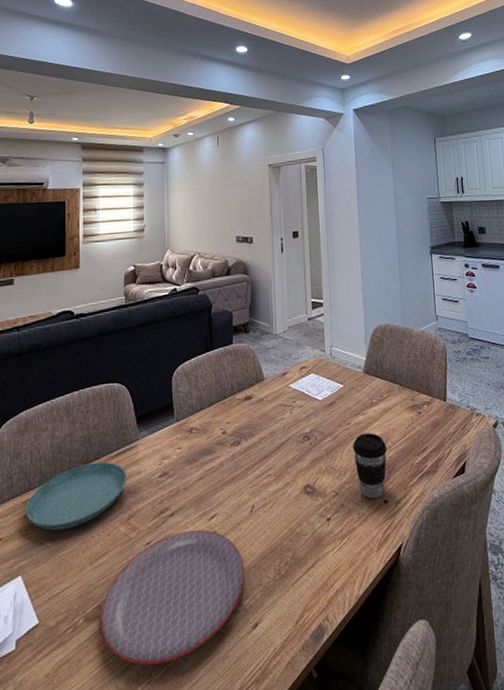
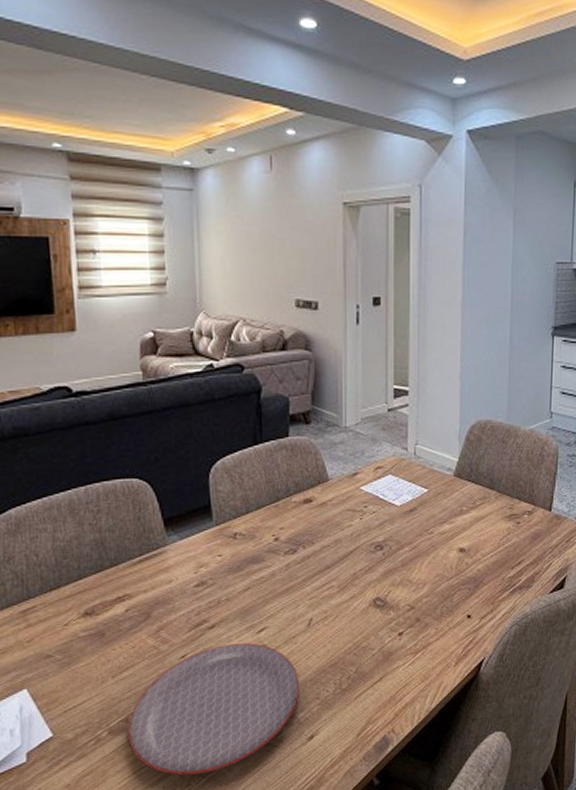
saucer: present [25,461,127,531] -> none [25,568,154,643]
coffee cup: present [353,433,388,499] -> none [435,543,476,614]

